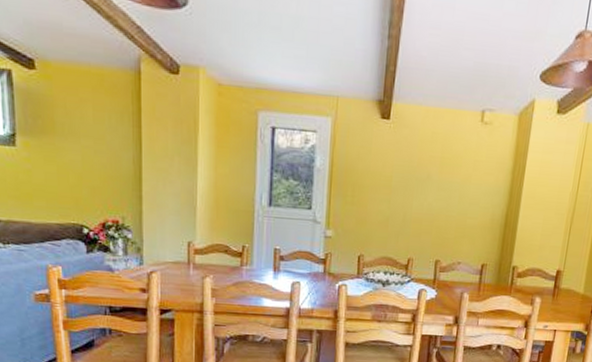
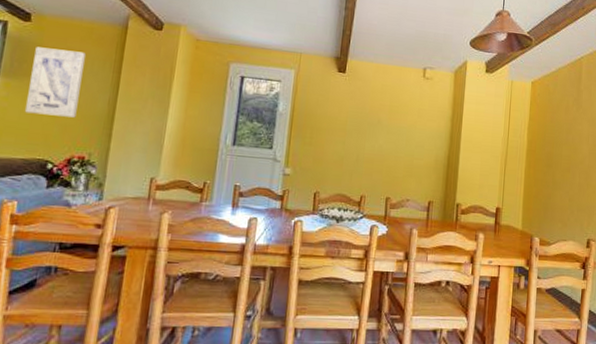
wall art: none [47,99,102,179] -> present [25,46,86,118]

